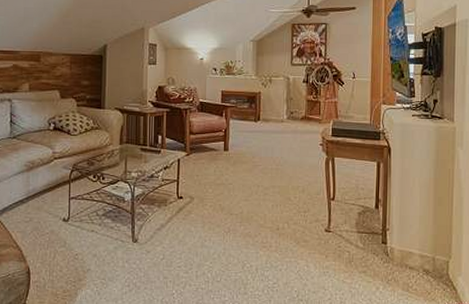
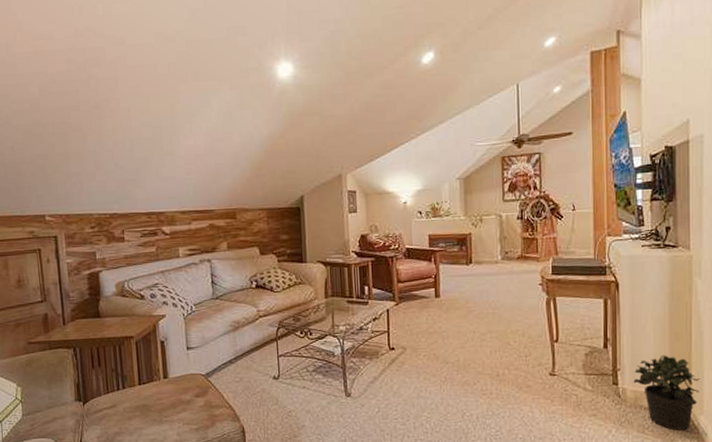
potted plant: none [400,218,460,290] -> present [633,355,701,430]

